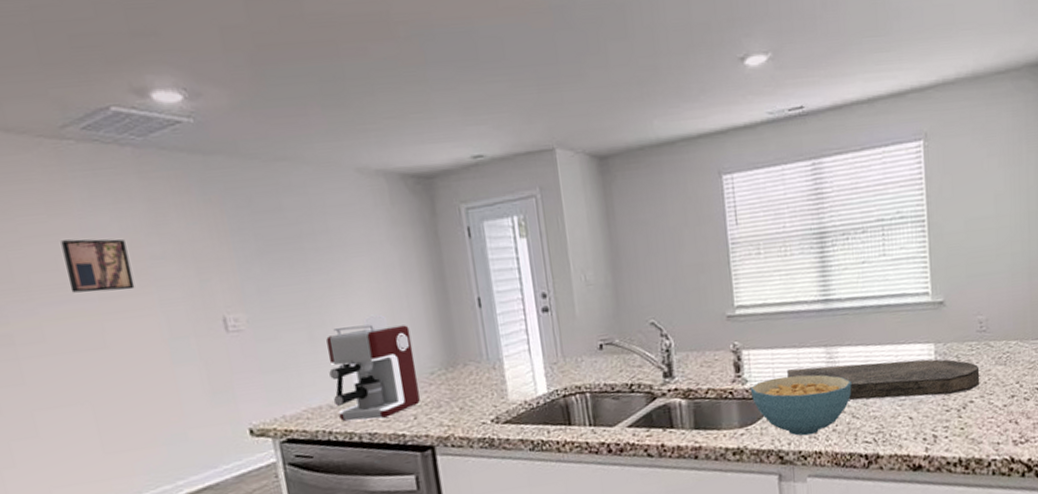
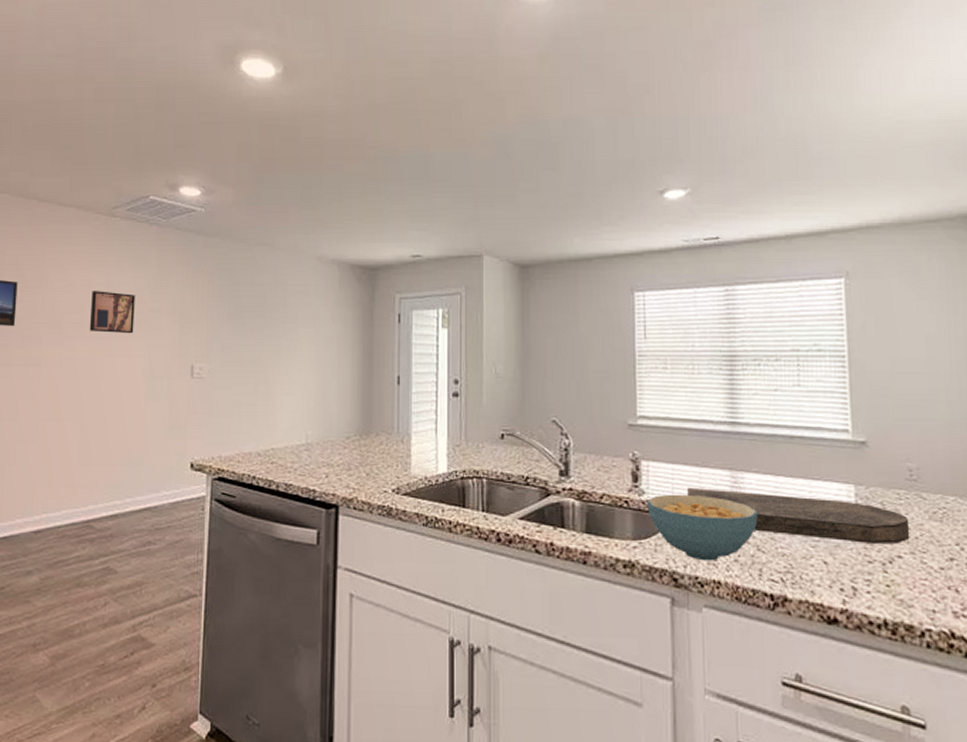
coffee maker: present [326,314,420,422] -> none [263,379,336,472]

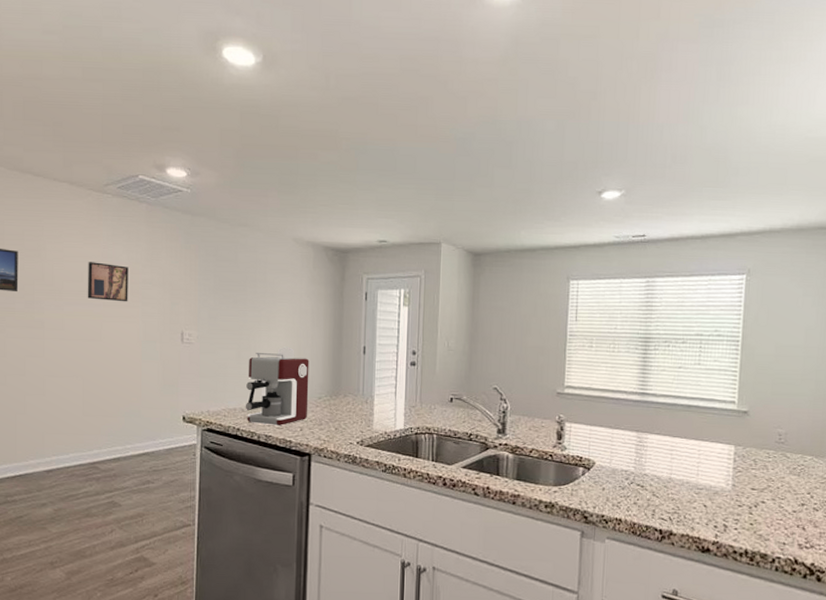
coffee maker: none [263,379,336,472] -> present [246,346,309,426]
cereal bowl: present [646,494,758,561] -> none [567,450,656,503]
cutting board: present [687,487,910,545] -> none [601,444,774,493]

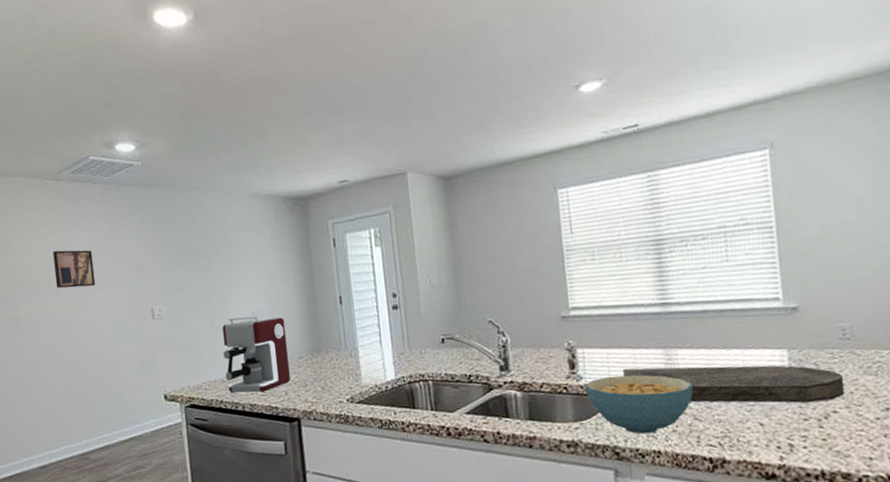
cereal bowl: none [567,450,656,503] -> present [584,374,693,434]
cutting board: none [601,444,774,493] -> present [623,365,845,403]

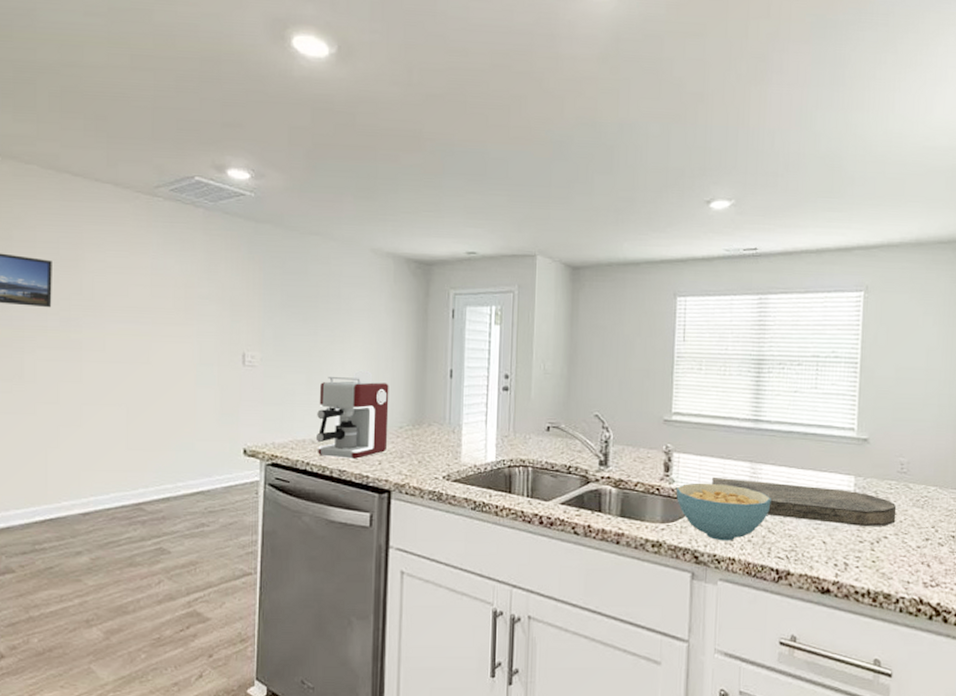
wall art: present [53,250,96,288] -> none [133,274,182,320]

